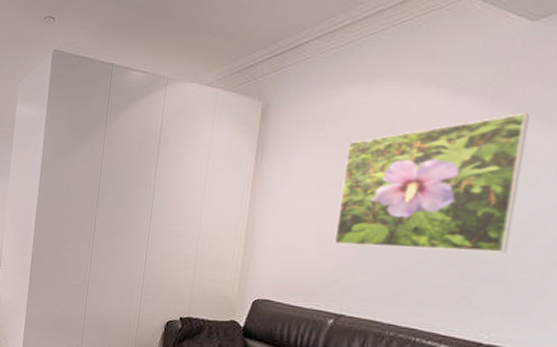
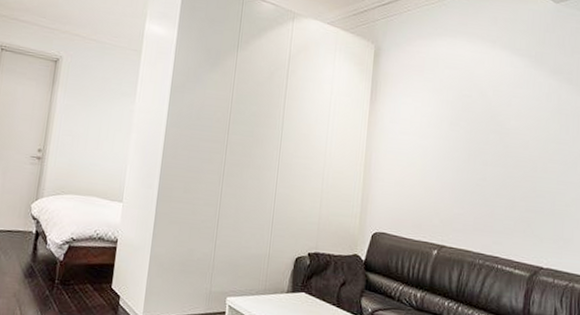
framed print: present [334,113,529,253] -> none [434,74,559,189]

